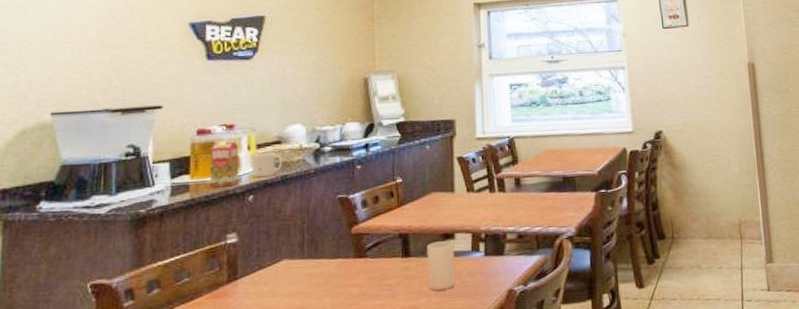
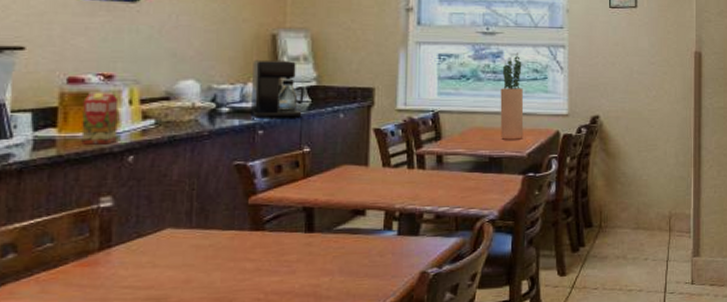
mug: present [251,152,283,178] -> none [133,108,171,137]
coffee maker: none [349,100,394,156] -> present [251,59,304,120]
cup: present [427,240,456,291] -> none [332,217,365,269]
vase: none [568,77,593,160] -> present [500,52,524,140]

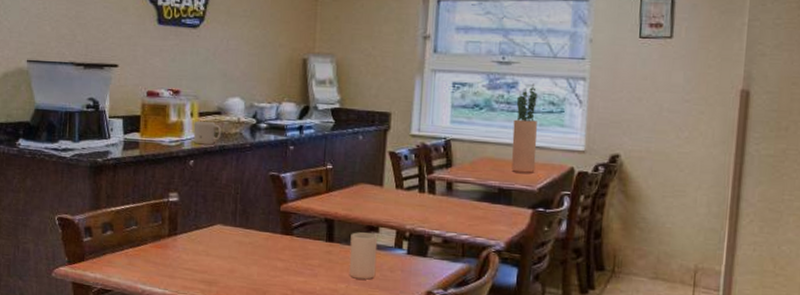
juice carton: present [81,92,119,145] -> none [156,104,183,149]
mug: none [133,108,171,137] -> present [193,120,222,145]
coffee maker: present [251,59,304,120] -> none [284,81,329,137]
cup: none [332,217,365,269] -> present [348,232,378,280]

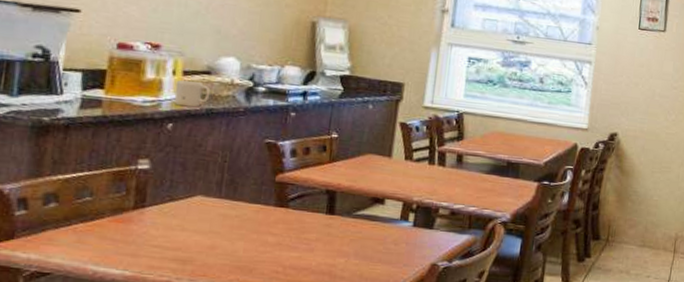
cup: present [348,232,378,280] -> none [349,204,383,254]
vase: present [511,83,538,173] -> none [520,63,548,148]

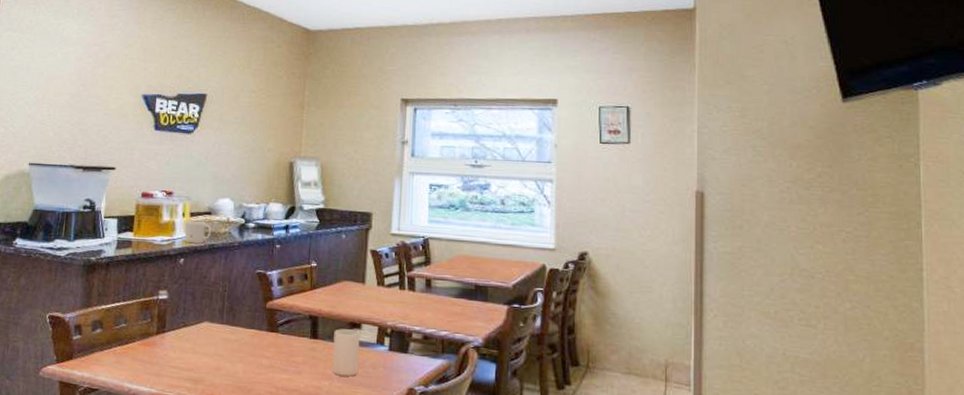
cup: none [349,204,383,254] -> present [332,329,360,377]

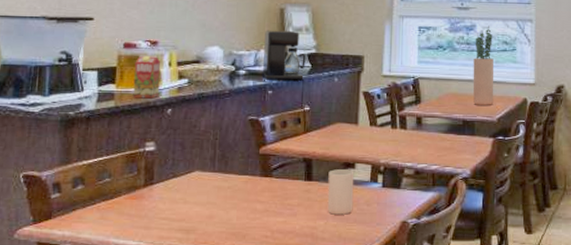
juice carton: none [148,205,176,248] -> present [133,55,161,99]
mug: present [184,220,212,244] -> none [171,69,201,93]
coffee maker: none [271,183,314,236] -> present [263,30,306,81]
vase: none [486,185,510,270] -> present [473,26,494,105]

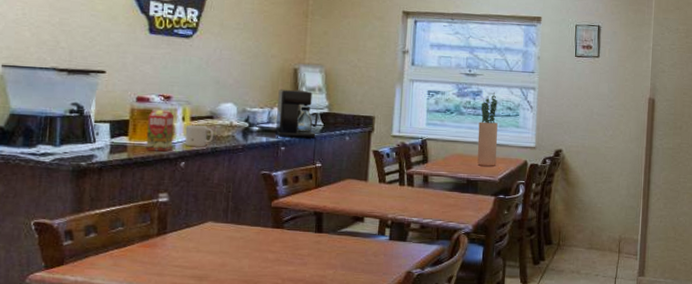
mug: none [171,69,201,93] -> present [184,124,214,147]
cup: present [327,169,354,215] -> none [336,223,363,265]

